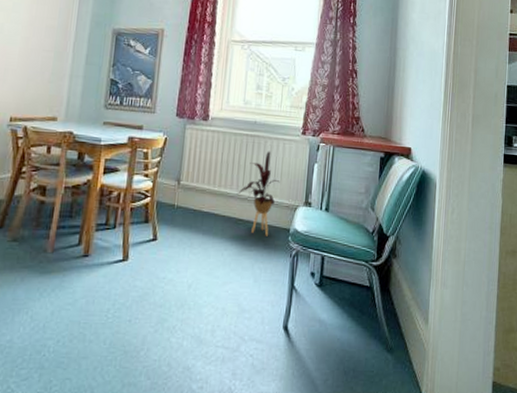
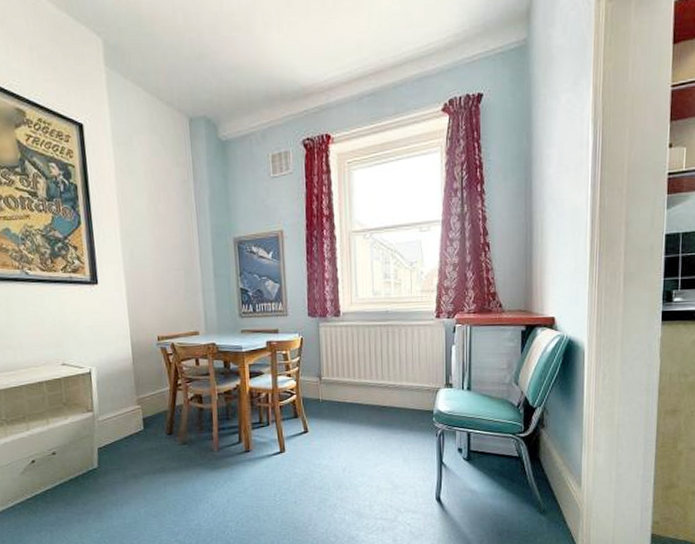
house plant: present [236,151,280,236] -> none [377,338,419,420]

